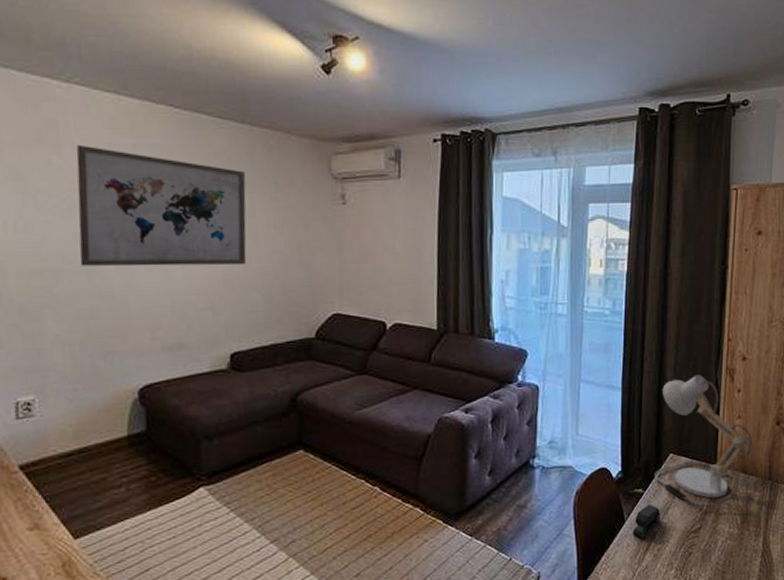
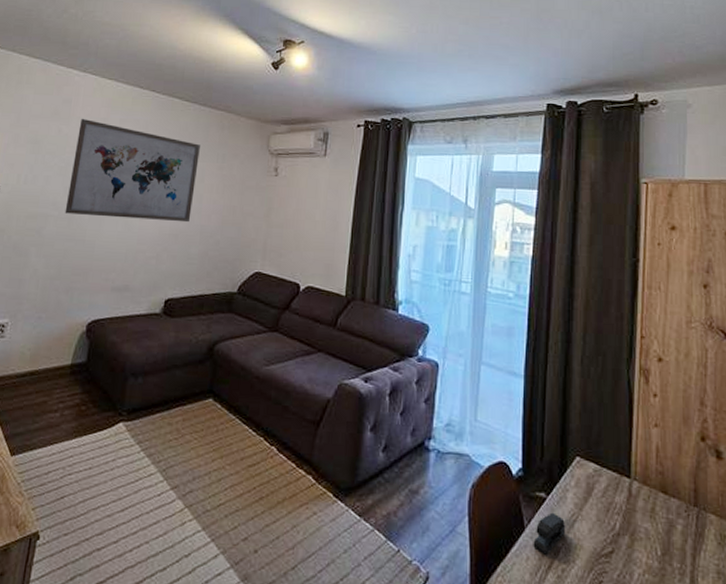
desk lamp: present [655,374,752,508] -> none [559,371,672,529]

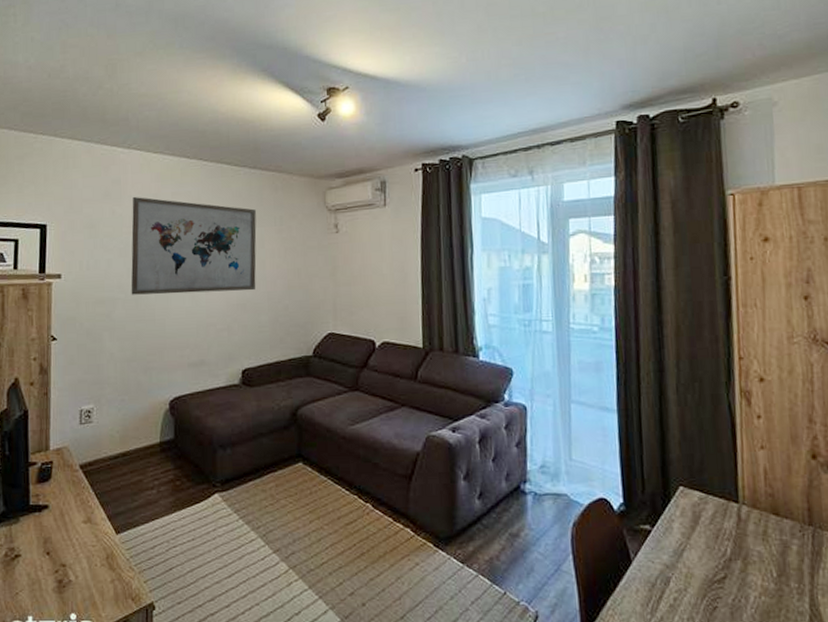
stapler: present [533,512,566,555] -> none [641,543,675,586]

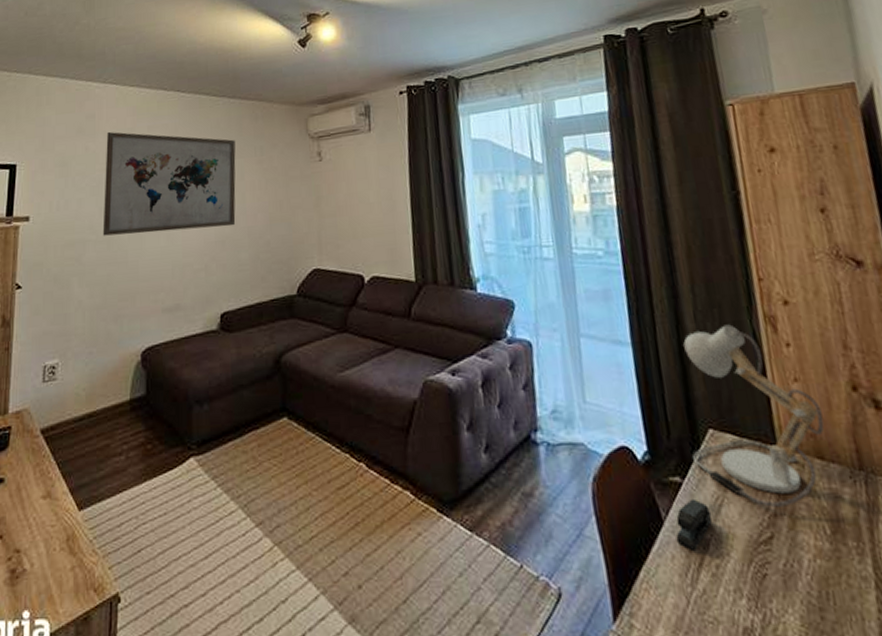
stapler: none [641,543,675,586] -> present [676,498,712,550]
desk lamp: none [663,397,783,553] -> present [683,324,825,507]

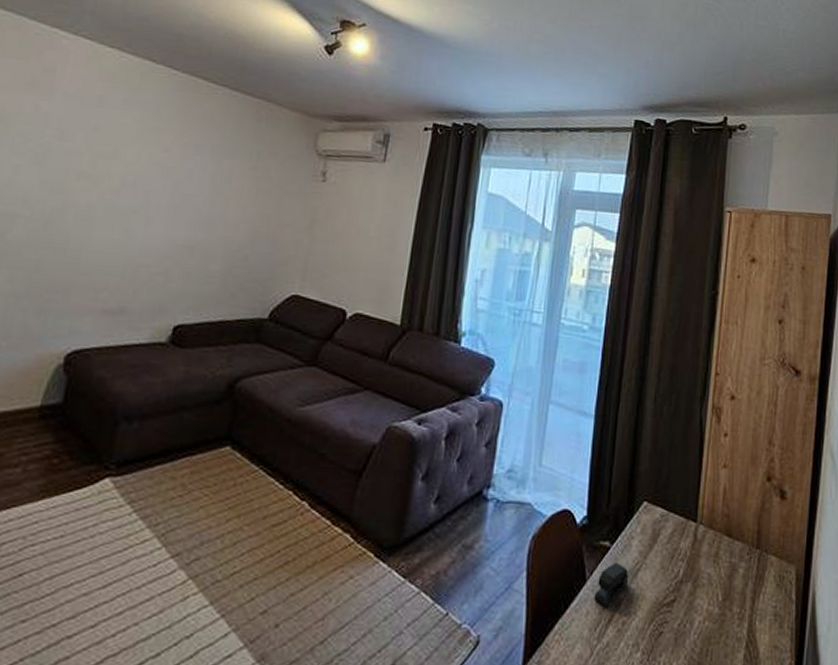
wall art: present [102,131,236,236] -> none [39,93,229,233]
desk lamp: present [683,324,825,507] -> none [625,410,739,575]

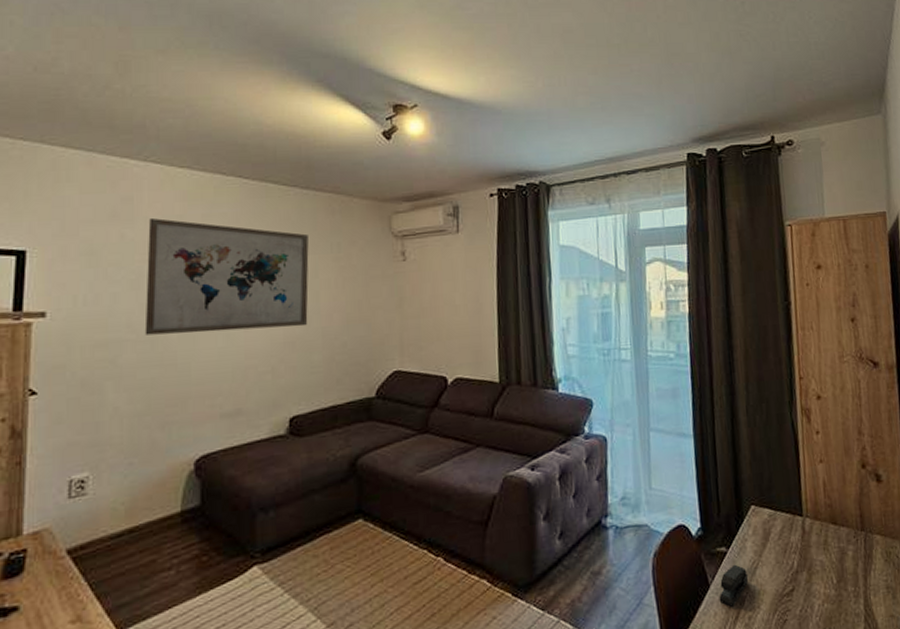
wall art: none [39,93,229,233] -> present [144,217,309,335]

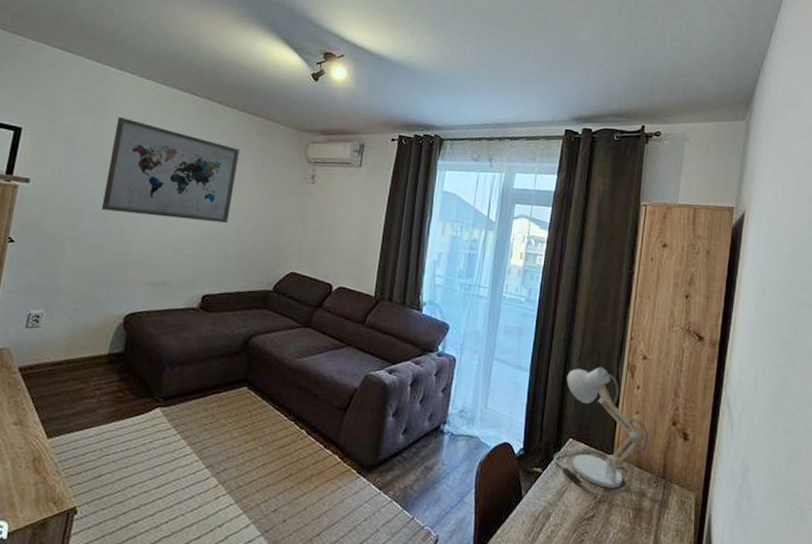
stapler: present [719,564,749,607] -> none [528,484,557,519]
desk lamp: none [736,417,839,566] -> present [554,367,649,497]

